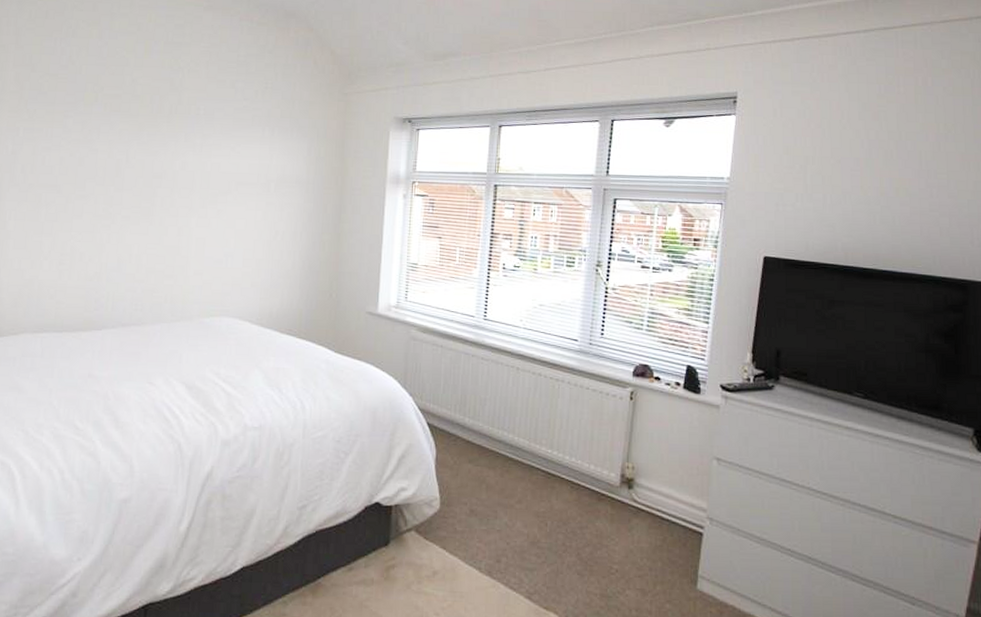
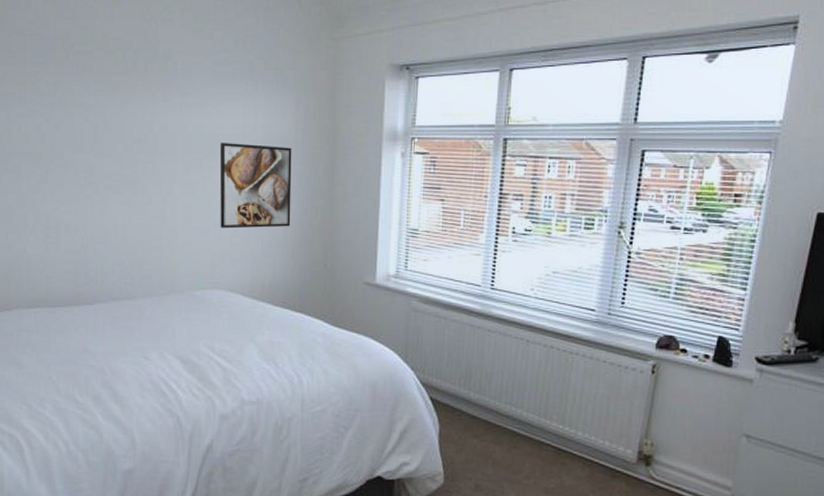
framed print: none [232,180,303,260] -> present [219,143,292,229]

